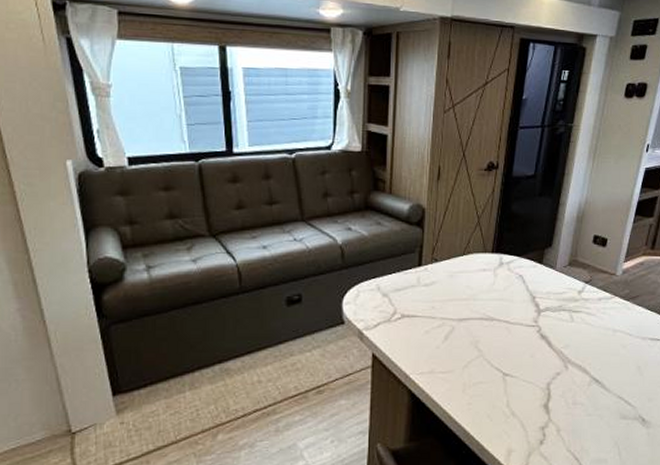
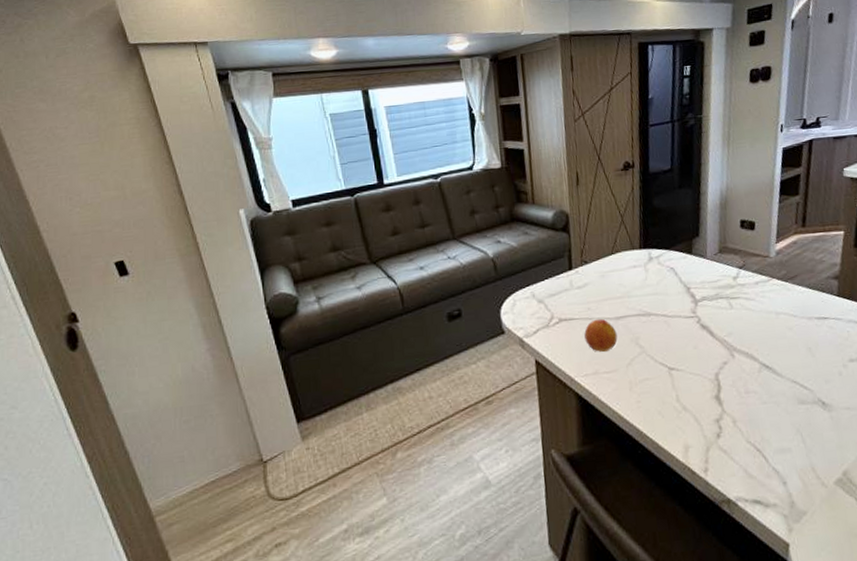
fruit: none [425,318,458,352] -> present [584,318,618,352]

